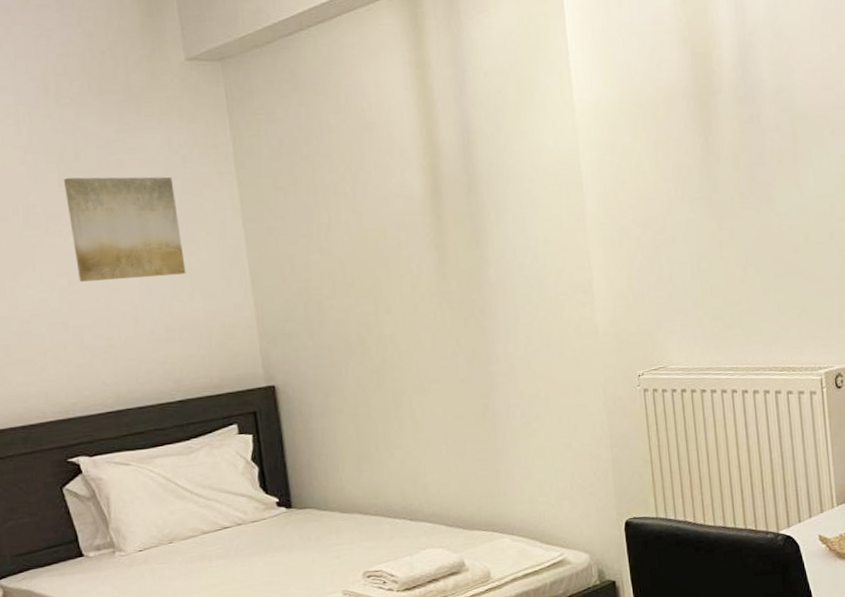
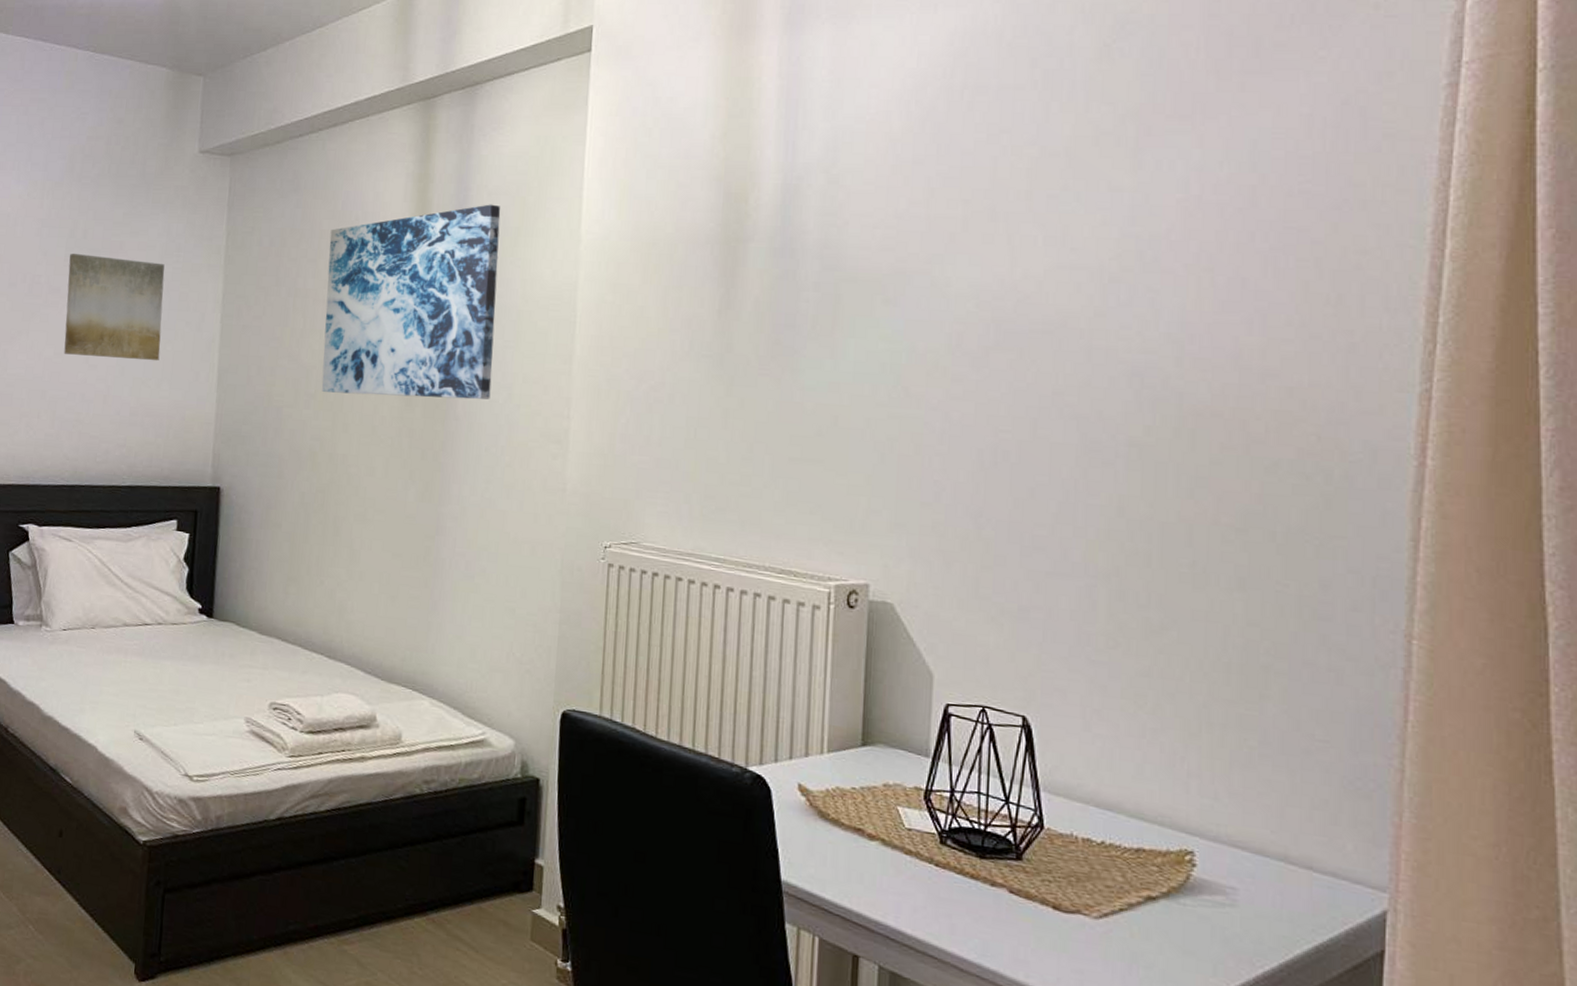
wall art: none [338,83,518,280] -> present [321,204,501,400]

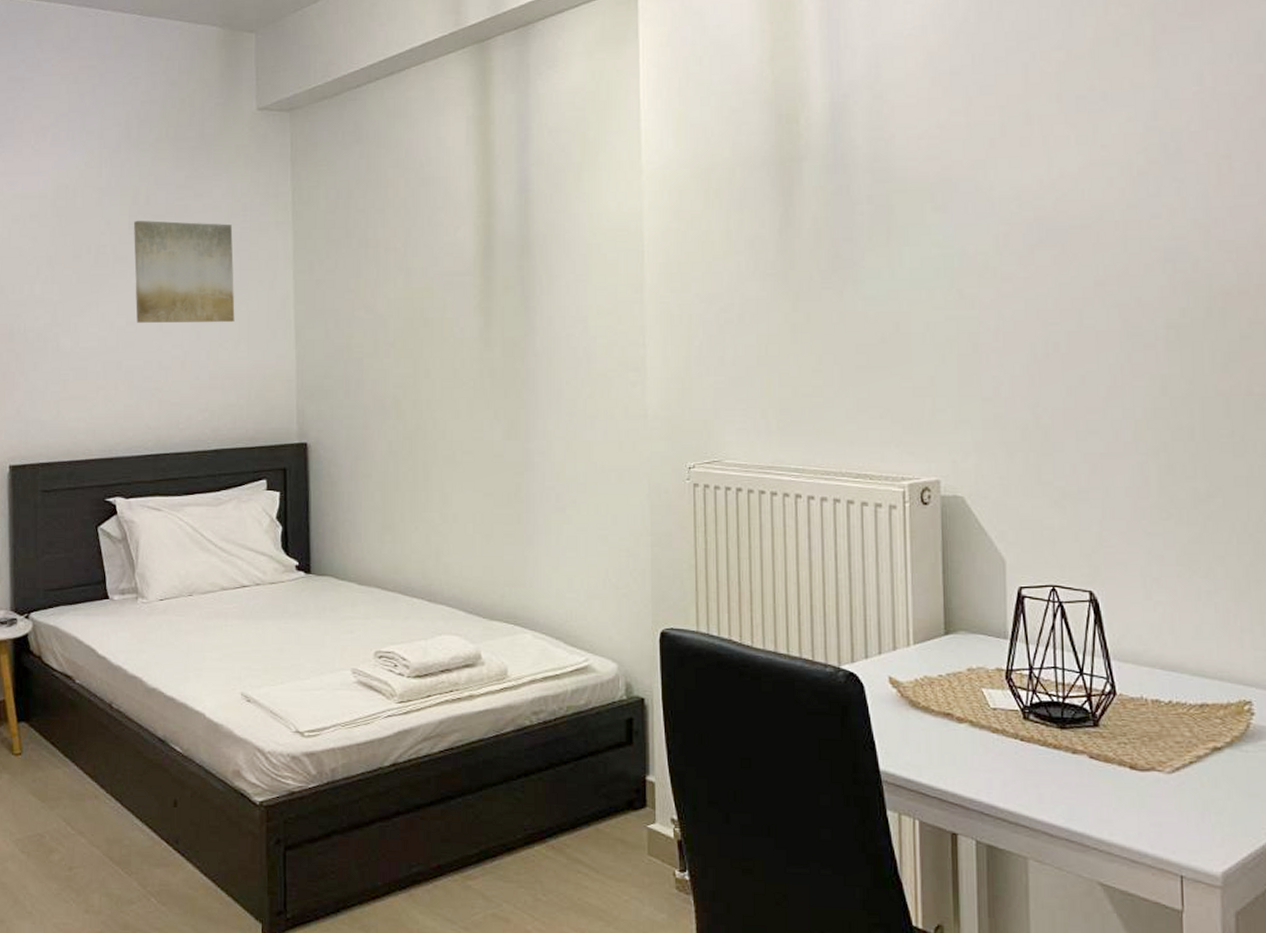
wall art: present [321,204,501,400] -> none [396,141,567,339]

